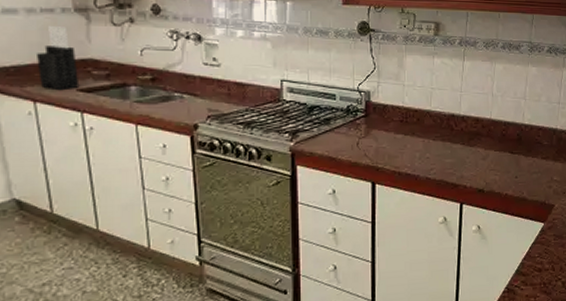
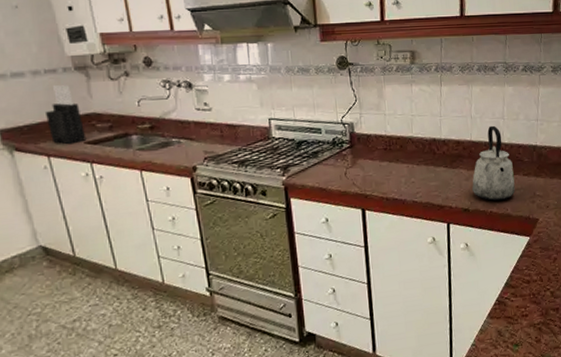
kettle: none [488,105,533,183] -> present [471,125,515,201]

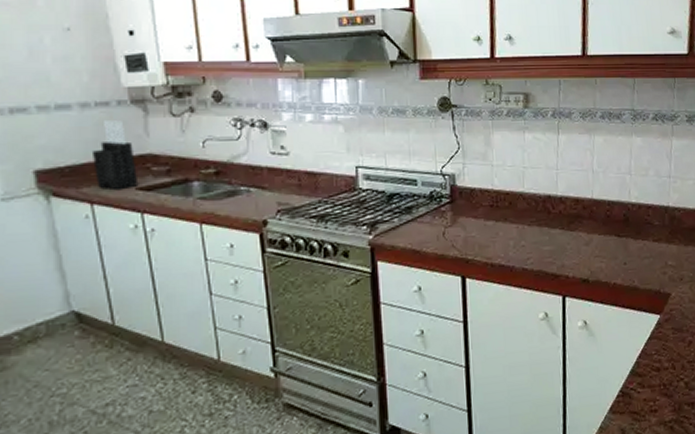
kettle: present [471,125,515,201] -> none [592,181,644,270]

